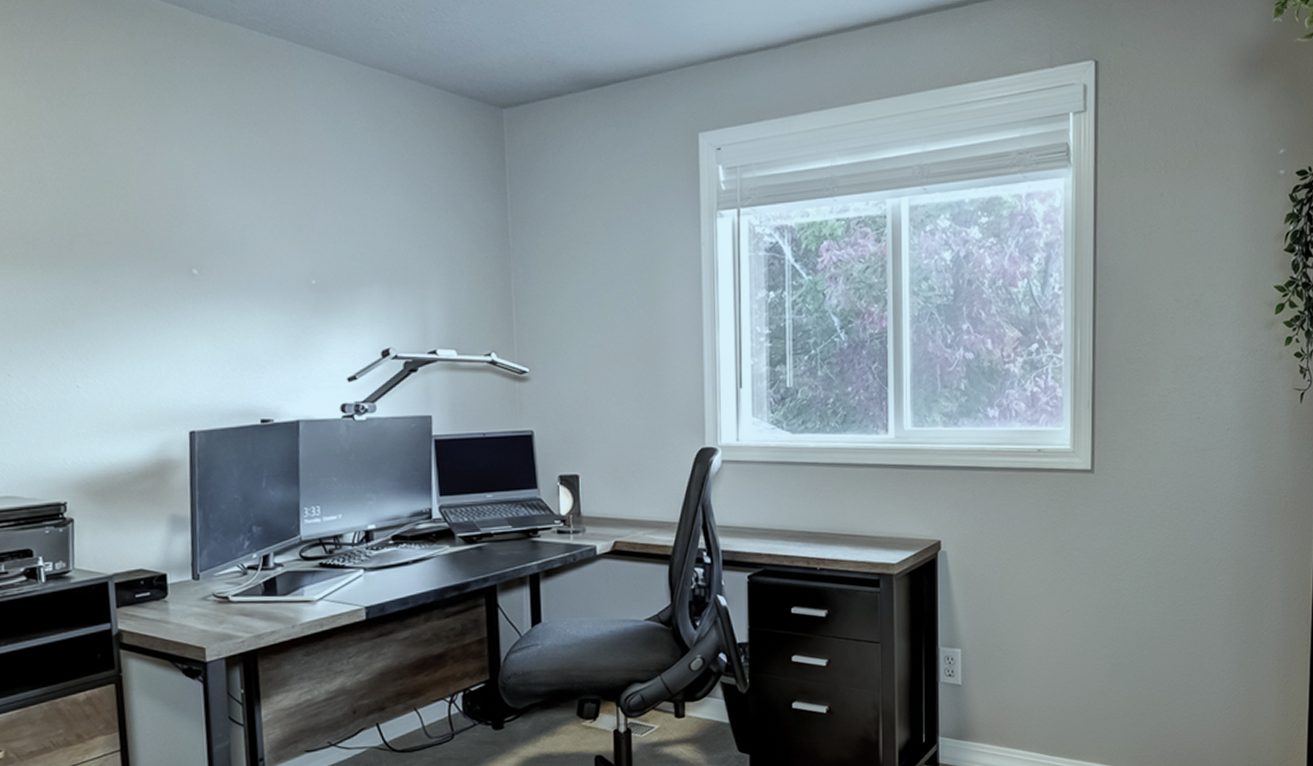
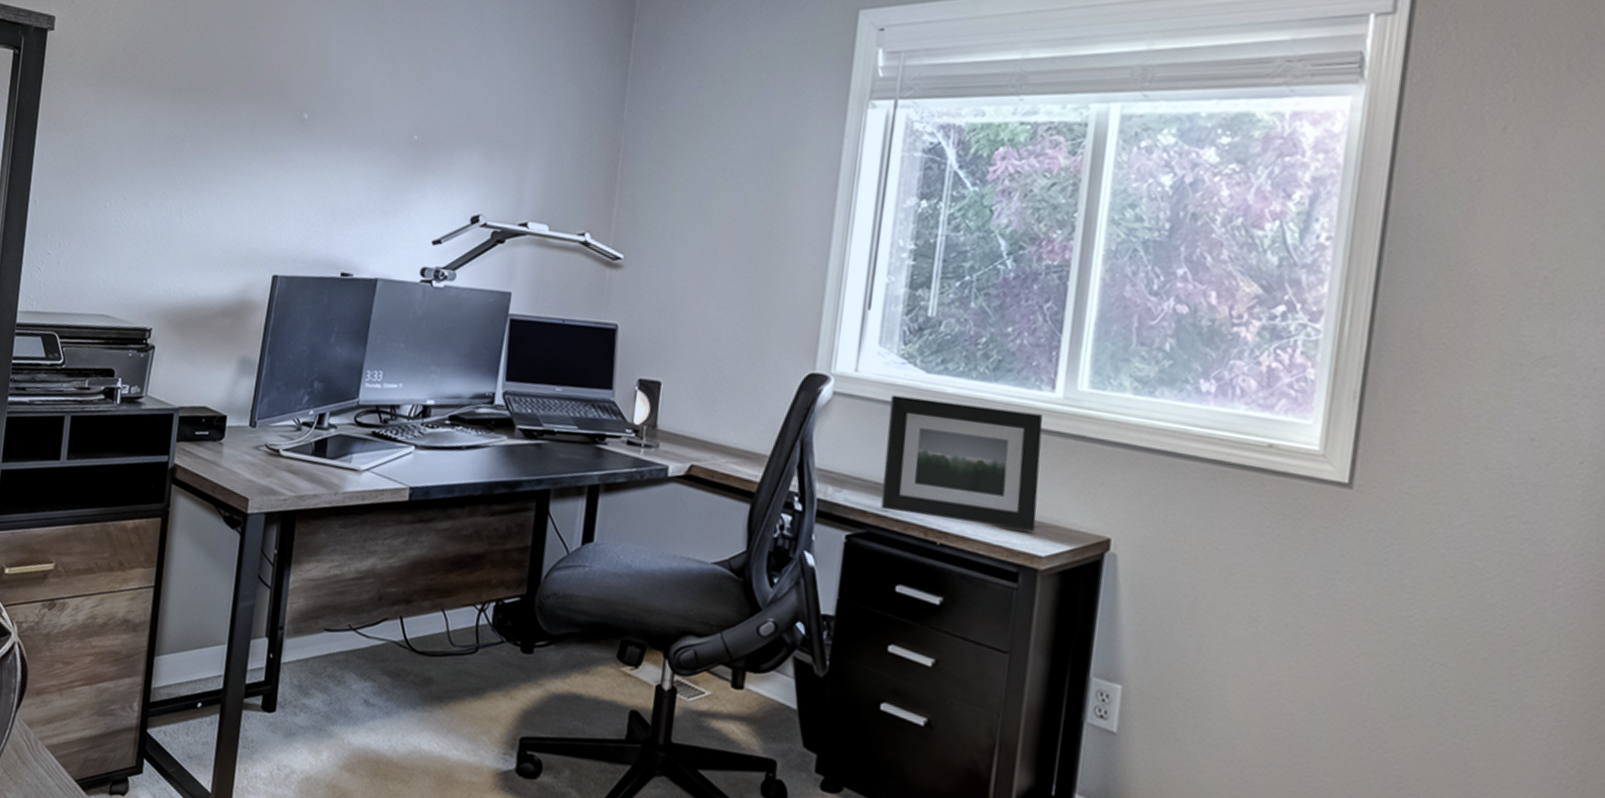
picture frame: none [768,453,887,550] -> present [880,395,1043,532]

